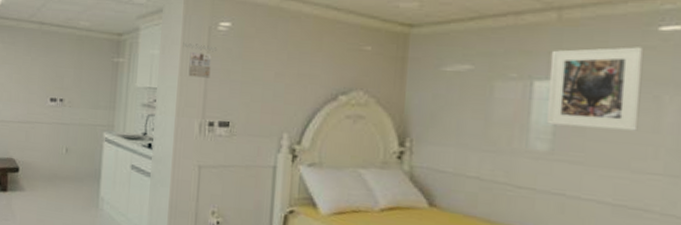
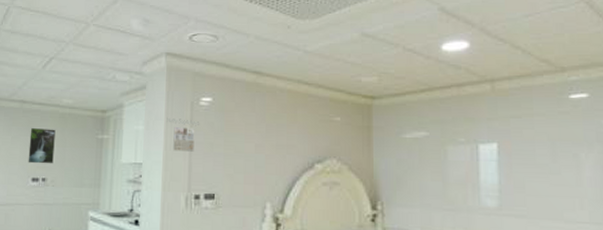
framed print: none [46,48,73,86] -> present [28,127,56,164]
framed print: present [547,47,644,131] -> none [489,112,565,185]

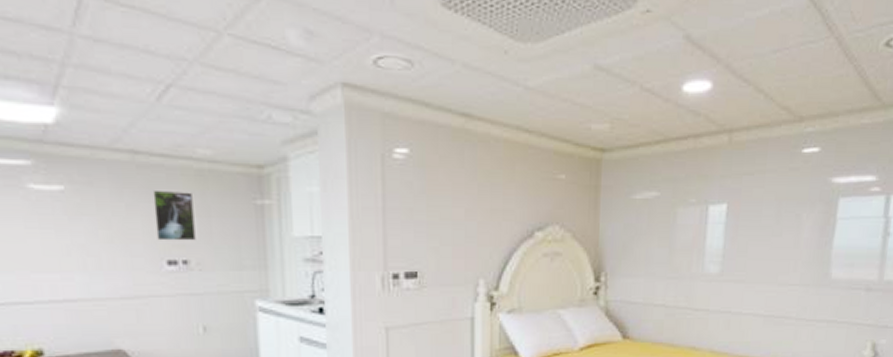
calendar: present [167,117,200,152] -> none [350,175,395,220]

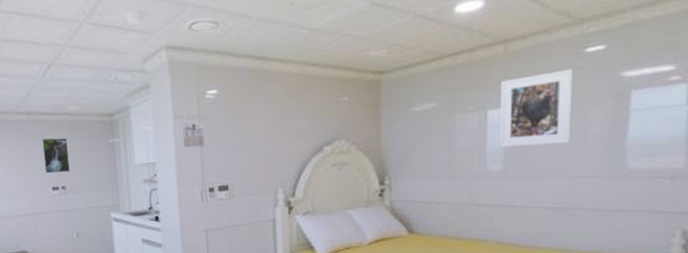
calendar: none [350,175,395,220] -> present [174,114,208,148]
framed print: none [719,169,791,248] -> present [499,69,574,147]

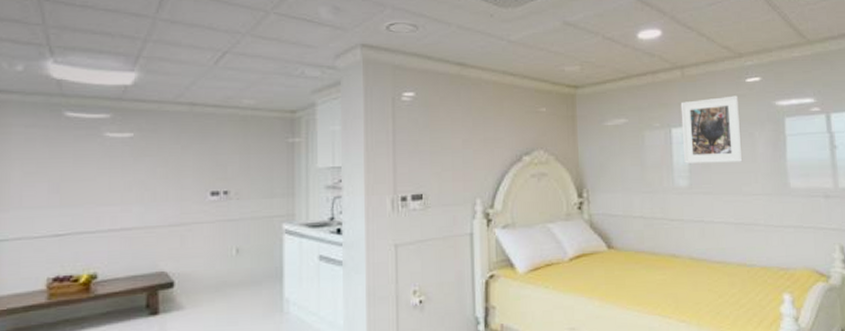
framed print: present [42,137,70,174] -> none [204,133,236,175]
calendar: present [174,114,208,148] -> none [366,115,403,152]

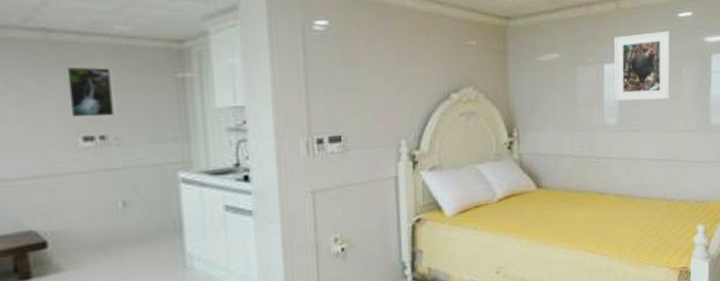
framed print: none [204,133,236,175] -> present [66,66,114,118]

